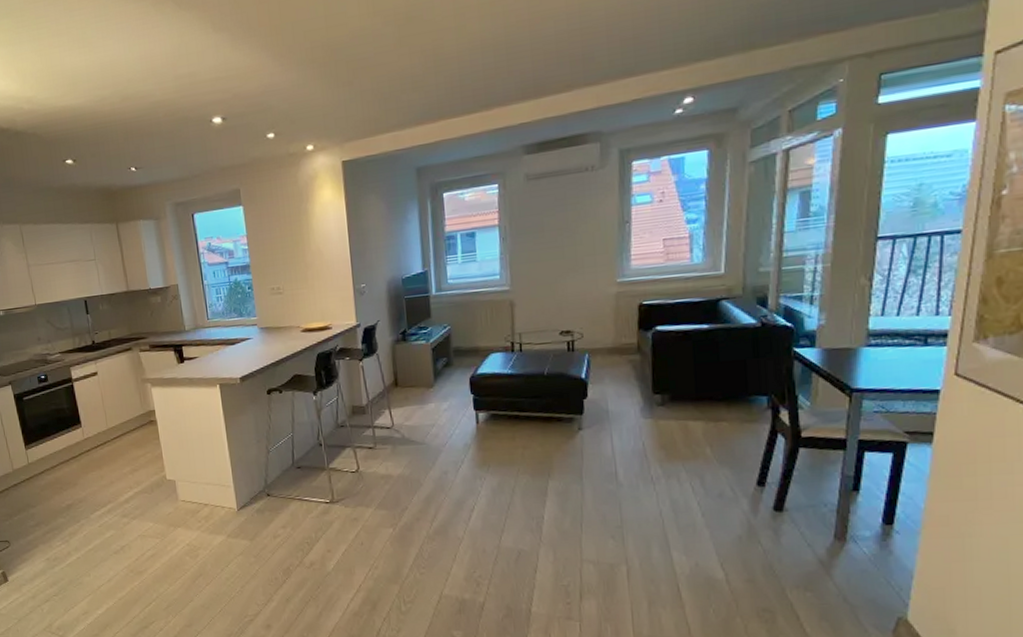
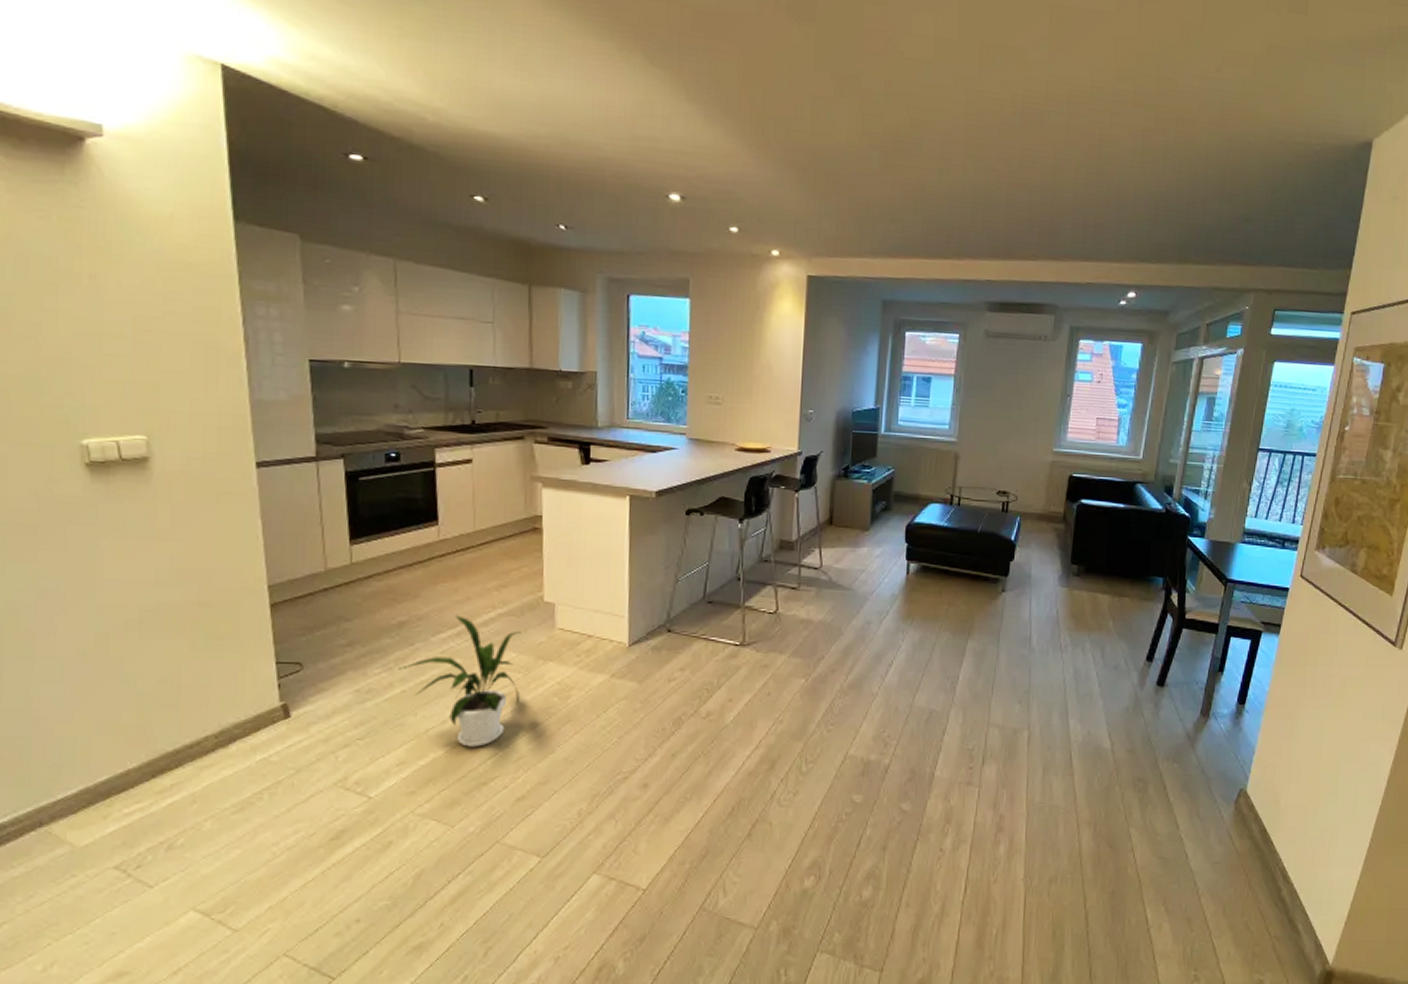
house plant: none [72,496,162,599] -> present [398,615,522,747]

